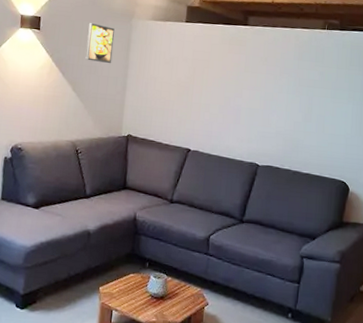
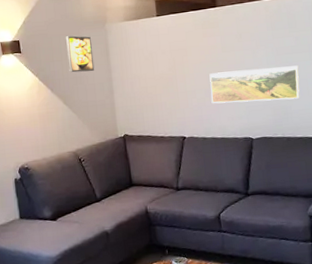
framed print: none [223,90,318,134] -> present [209,65,300,104]

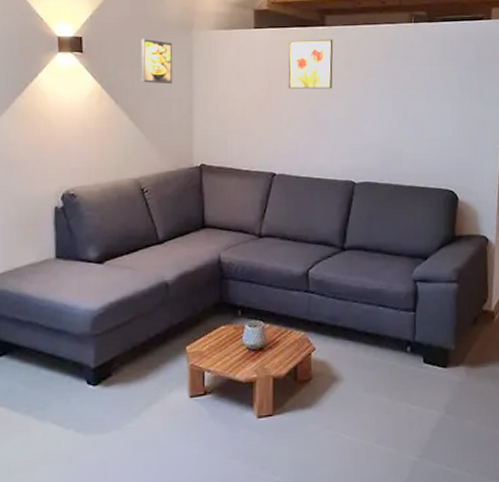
wall art: none [186,18,227,65] -> present [287,39,334,89]
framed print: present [209,65,300,104] -> none [309,101,413,141]

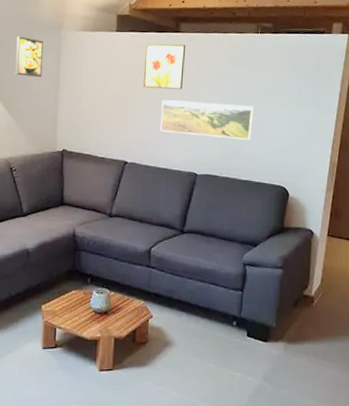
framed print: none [309,101,413,141] -> present [159,100,254,140]

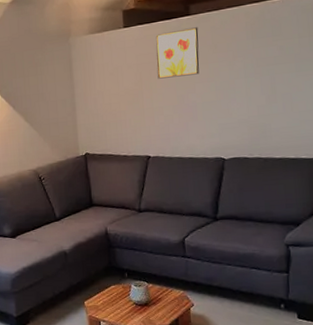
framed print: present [15,36,43,78] -> none [29,51,57,89]
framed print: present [159,100,254,140] -> none [179,78,282,121]

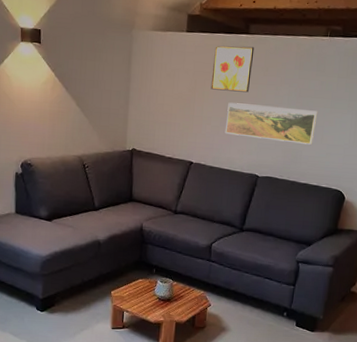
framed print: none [179,78,282,121] -> present [225,102,318,145]

